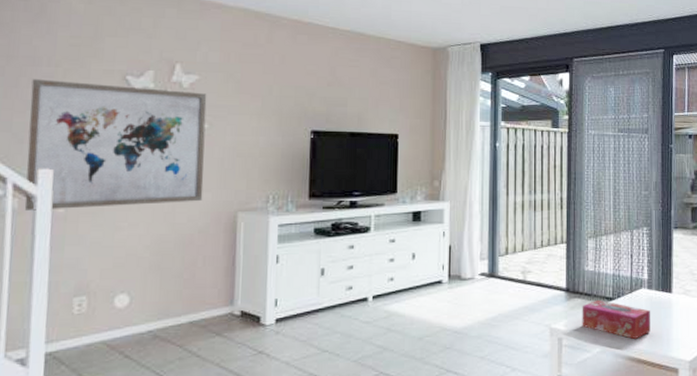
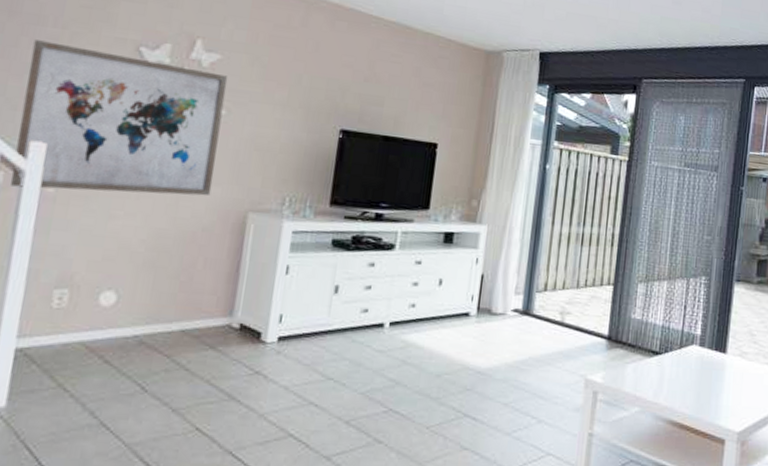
tissue box: present [582,299,650,339] -> none [621,352,700,401]

